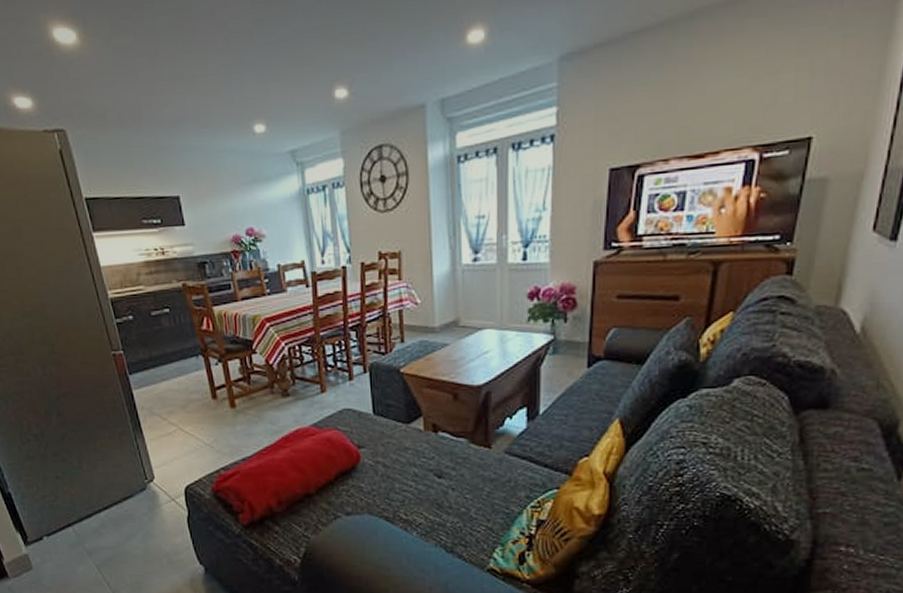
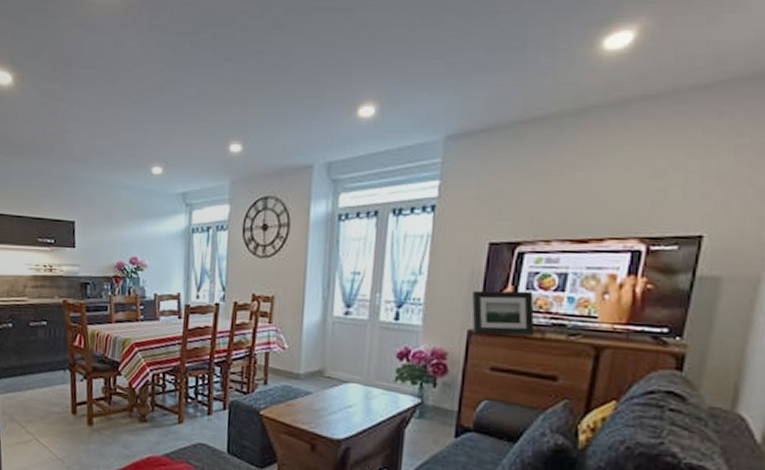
picture frame: none [596,214,657,264] -> present [472,290,535,336]

